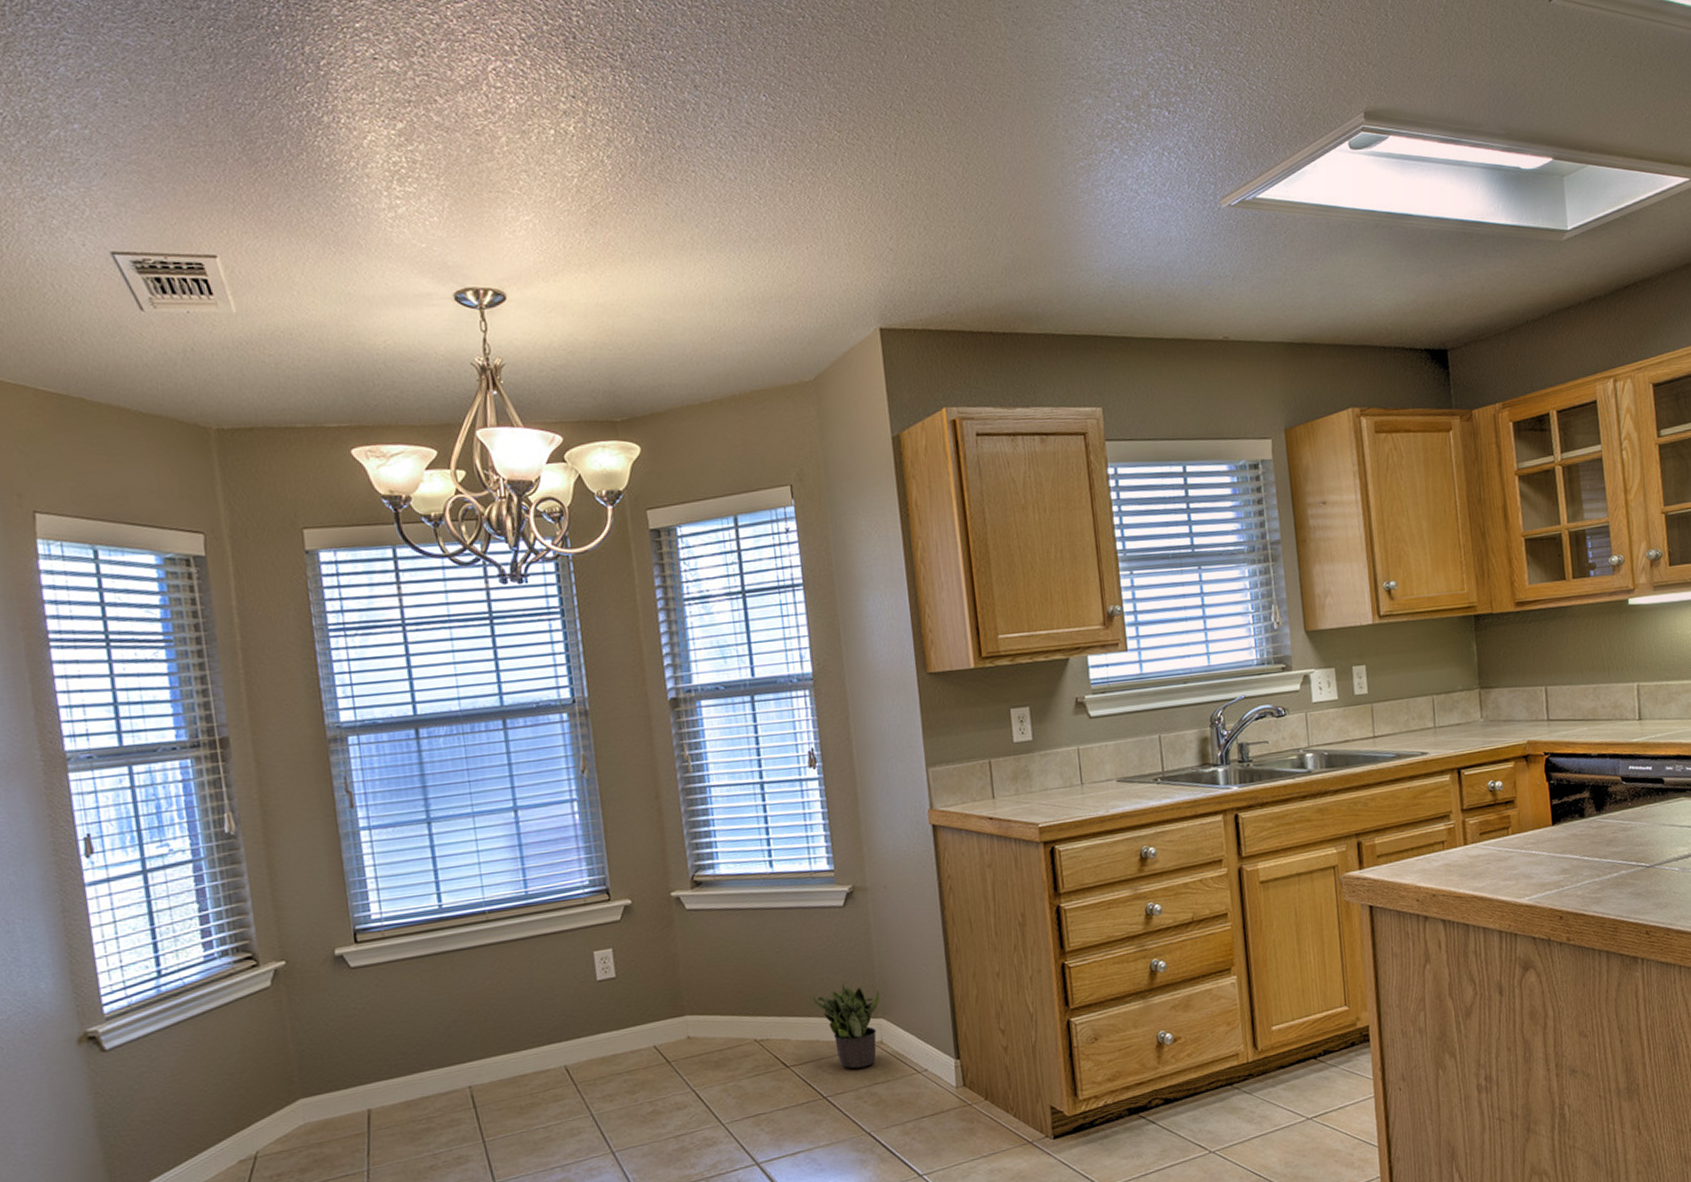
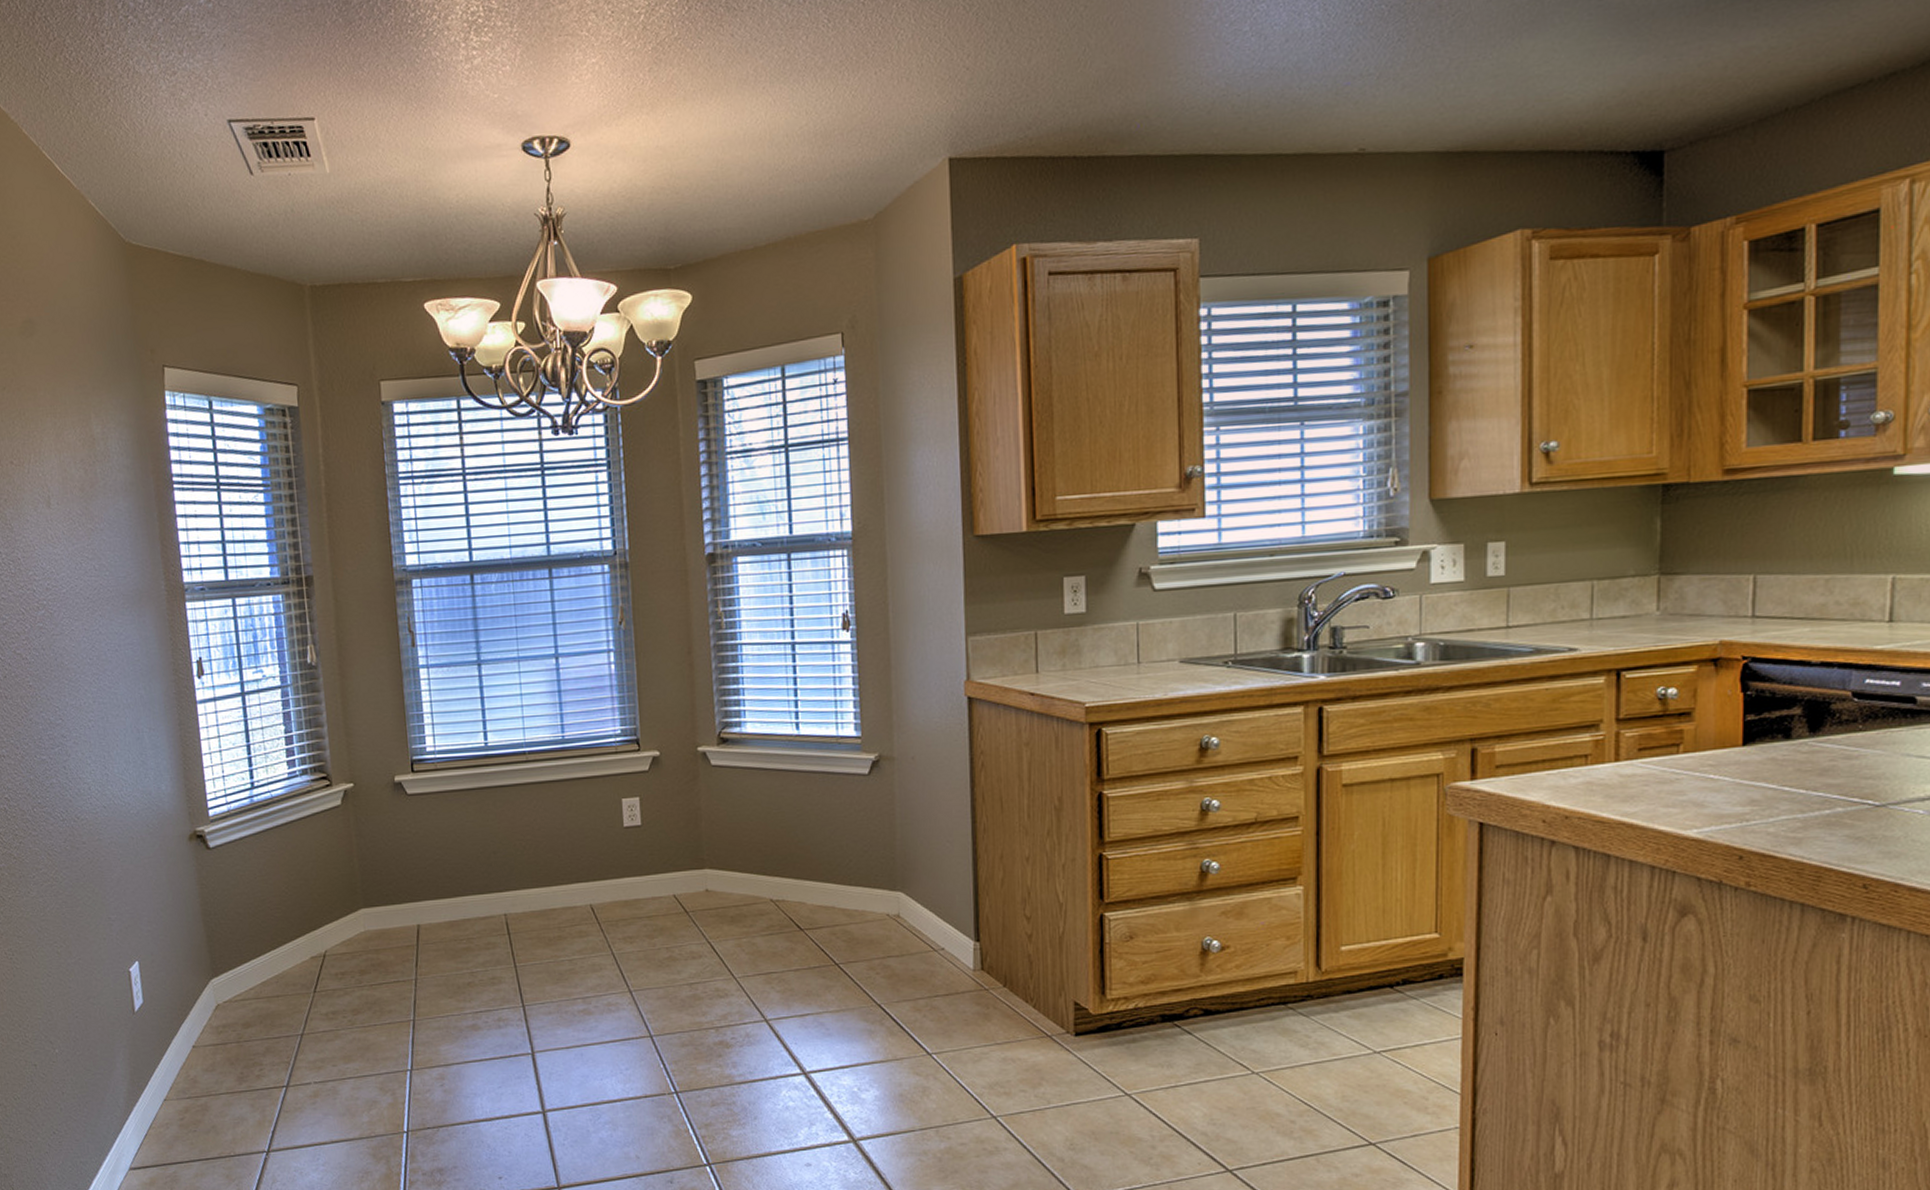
potted plant: present [812,981,881,1069] -> none [831,850,901,939]

